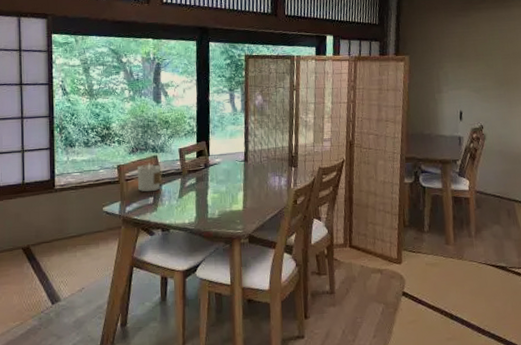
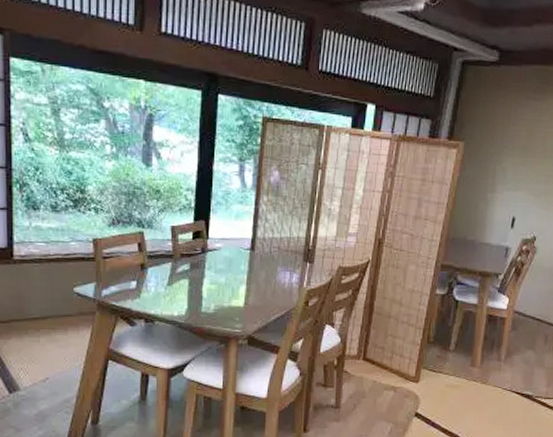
candle: present [136,164,161,192] -> none [117,241,148,275]

